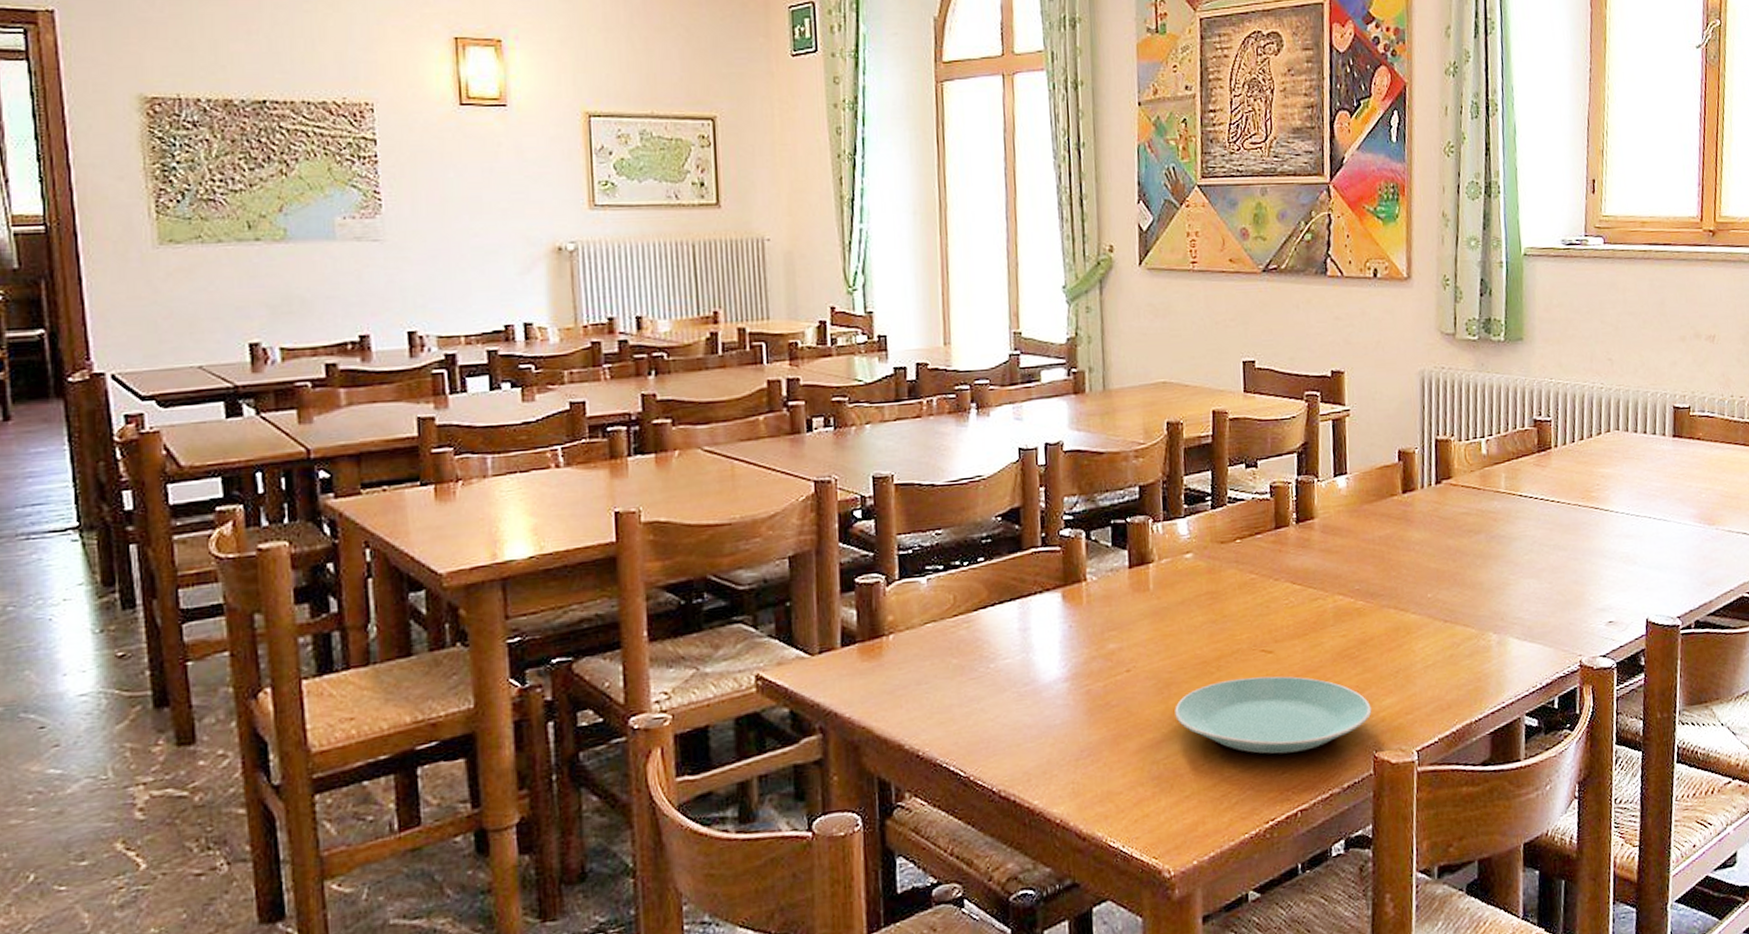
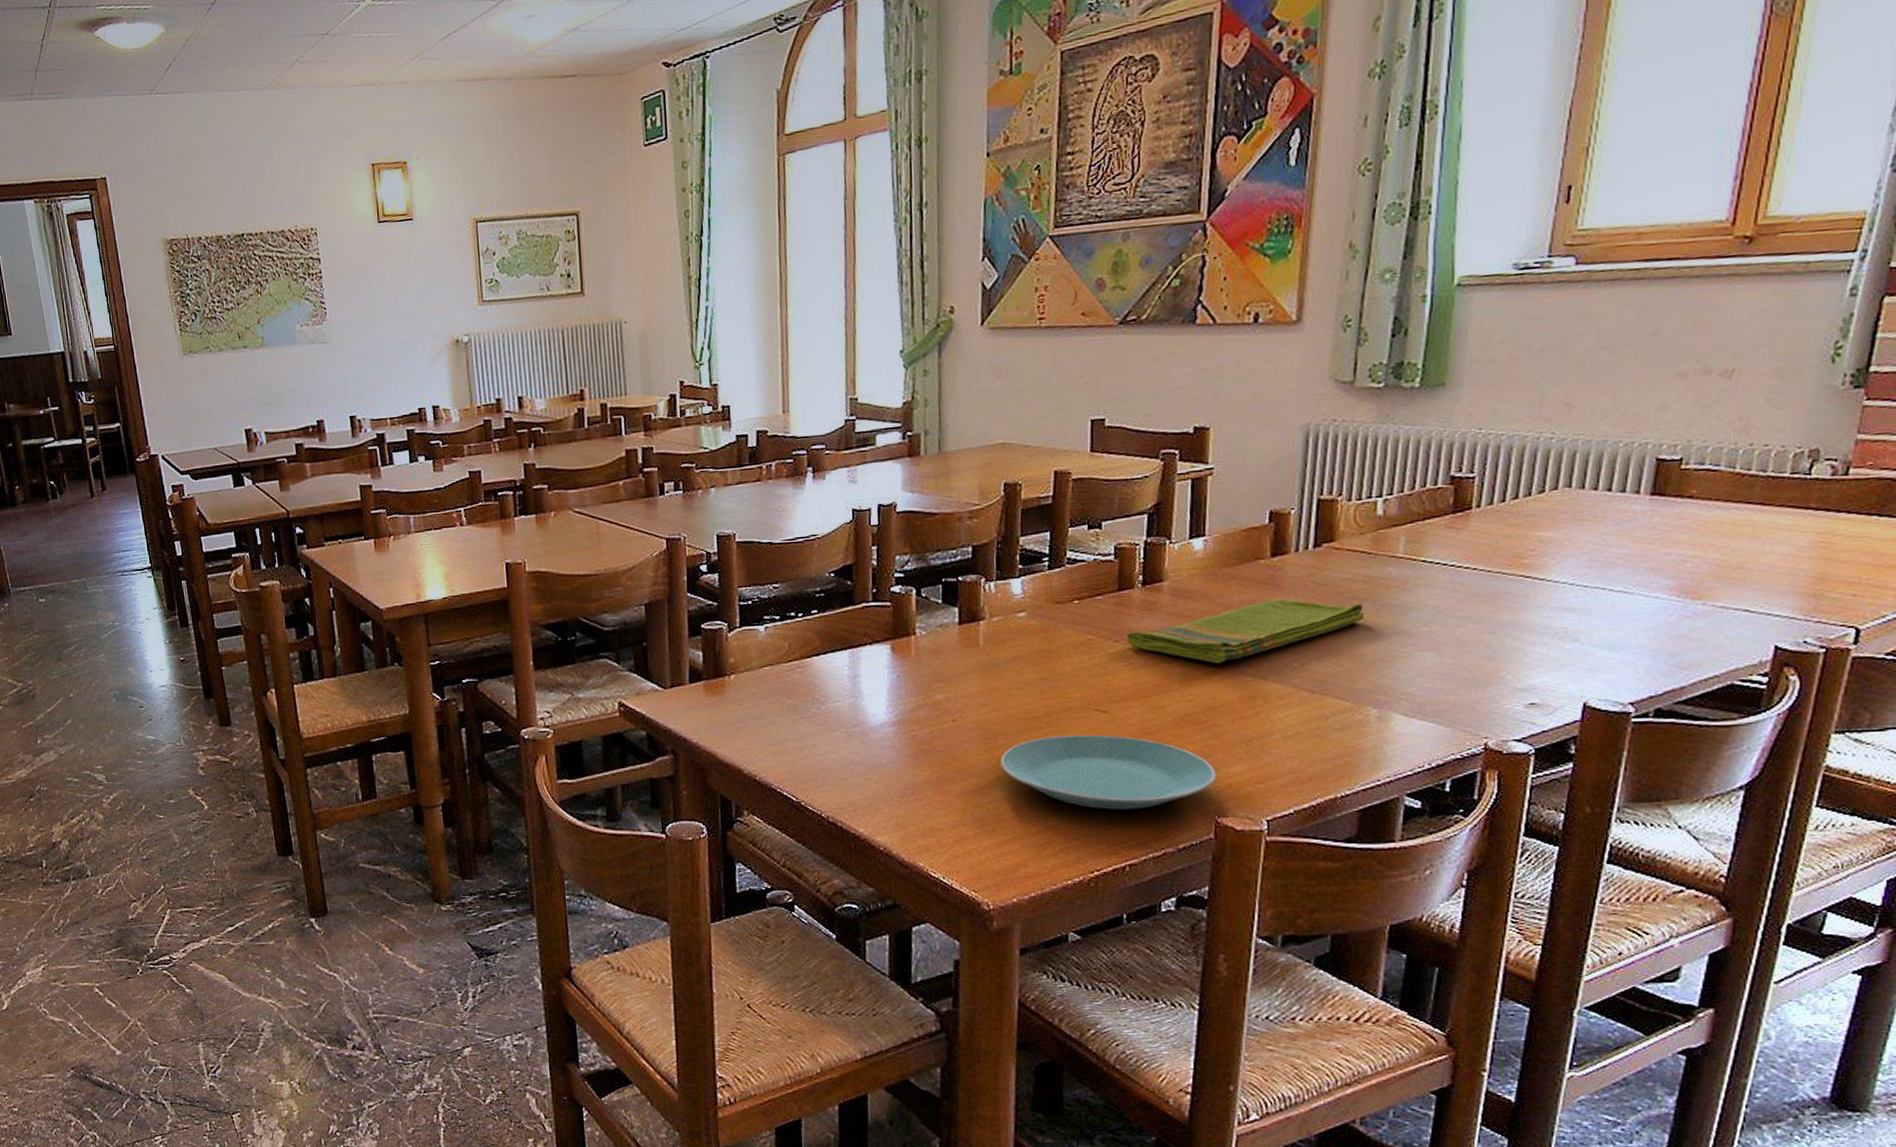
dish towel: none [1285,533,1480,598] -> present [1126,599,1365,664]

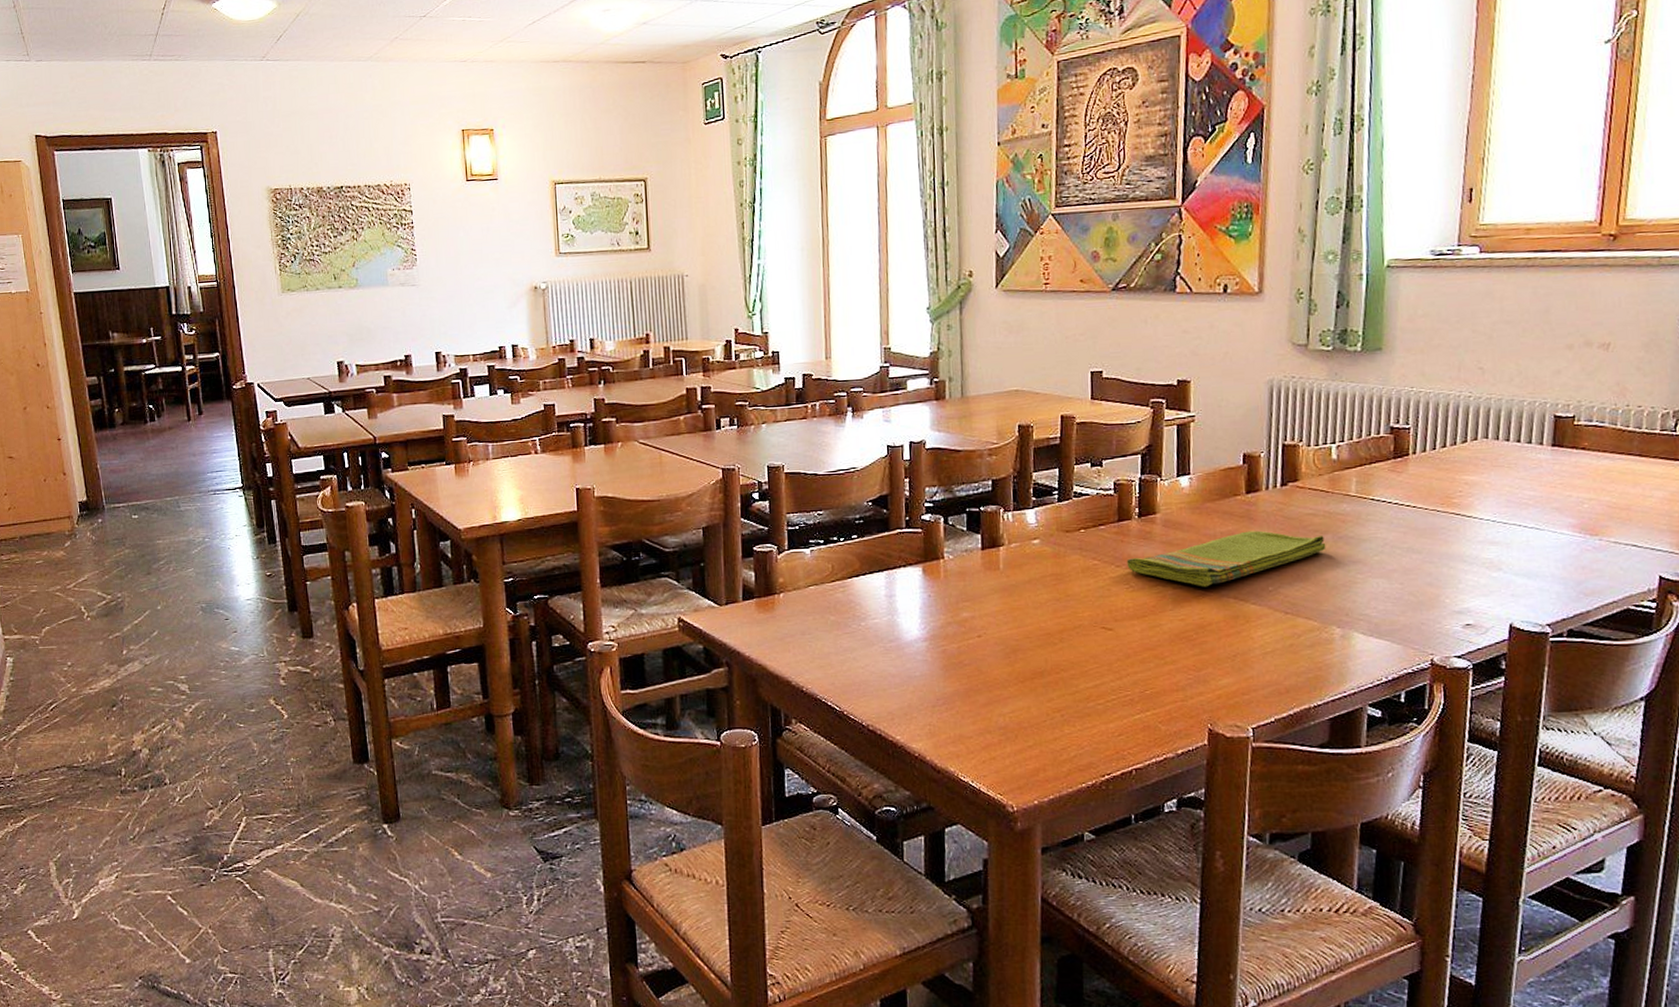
plate: present [1000,734,1217,810] -> none [1020,650,1208,719]

